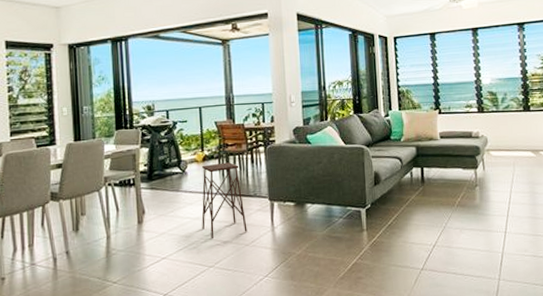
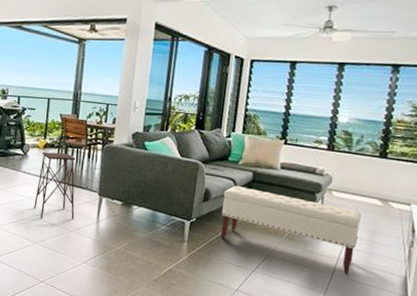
bench: none [392,163,521,229] -> present [220,186,362,274]

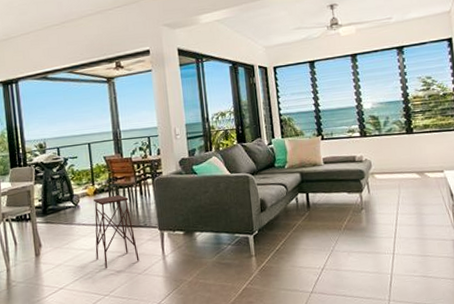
bench: present [220,186,362,274] -> none [278,187,408,251]

